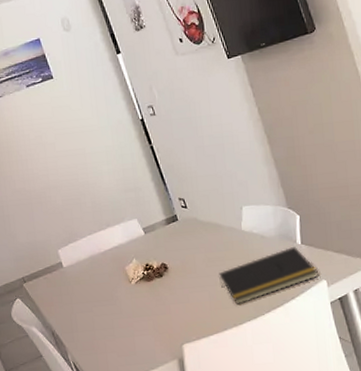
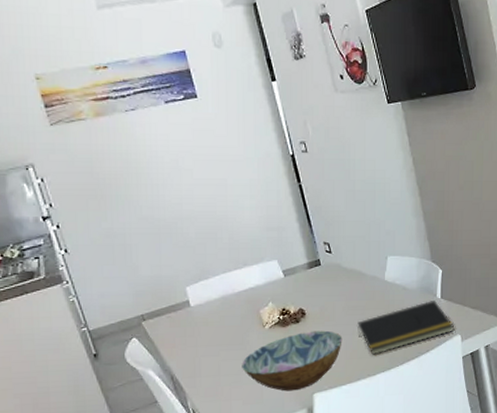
bowl: none [113,283,206,343] -> present [242,330,342,391]

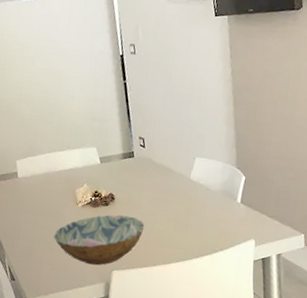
notepad: present [357,301,455,355] -> none [159,204,250,246]

